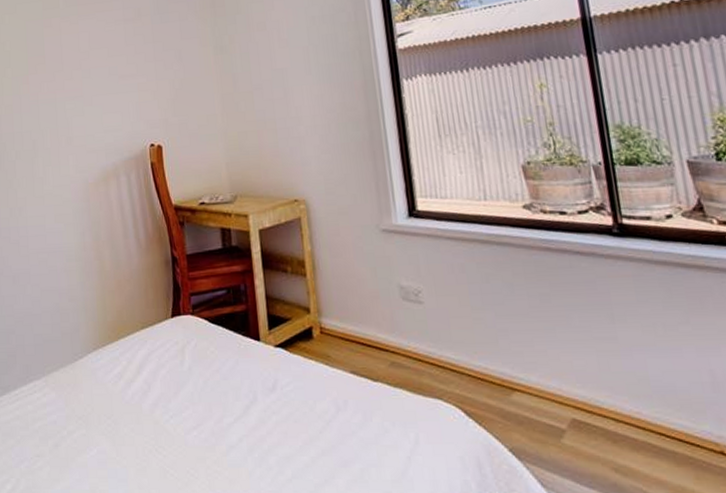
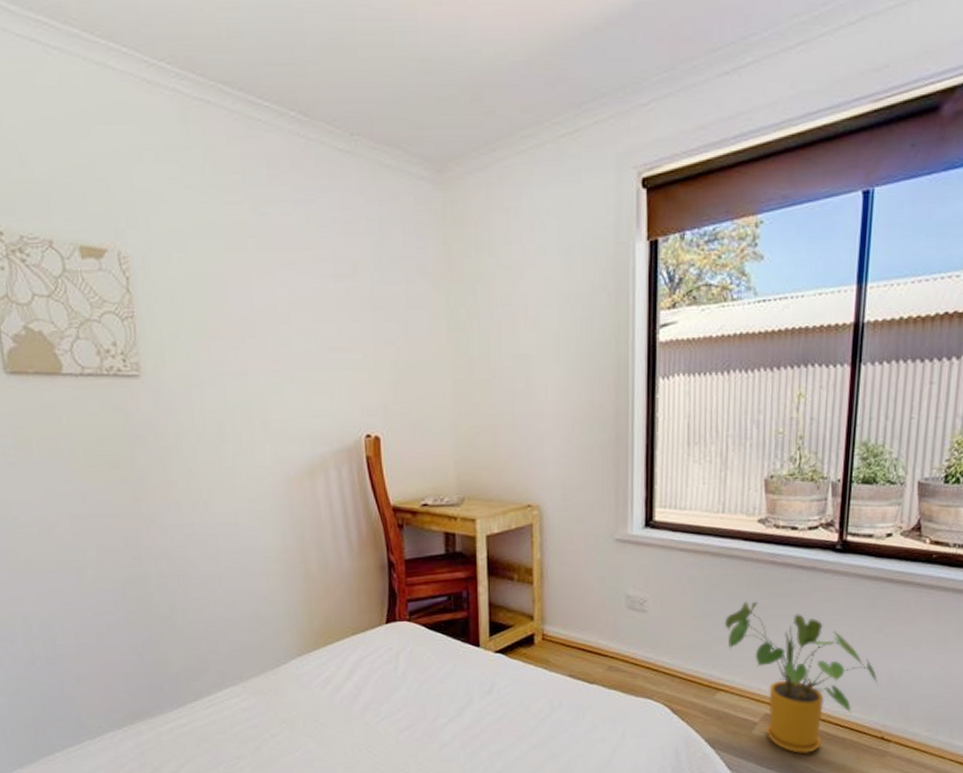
house plant: none [506,290,700,471] -> present [724,601,879,754]

